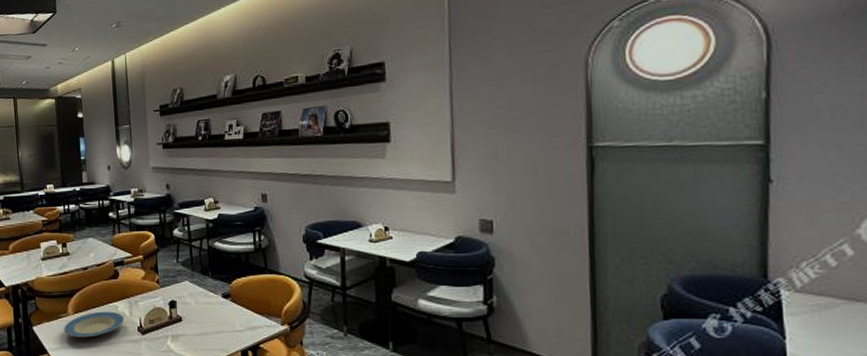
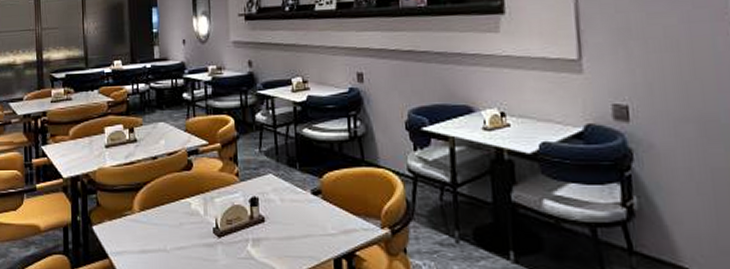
plate: present [64,311,125,337] -> none [128,209,198,240]

